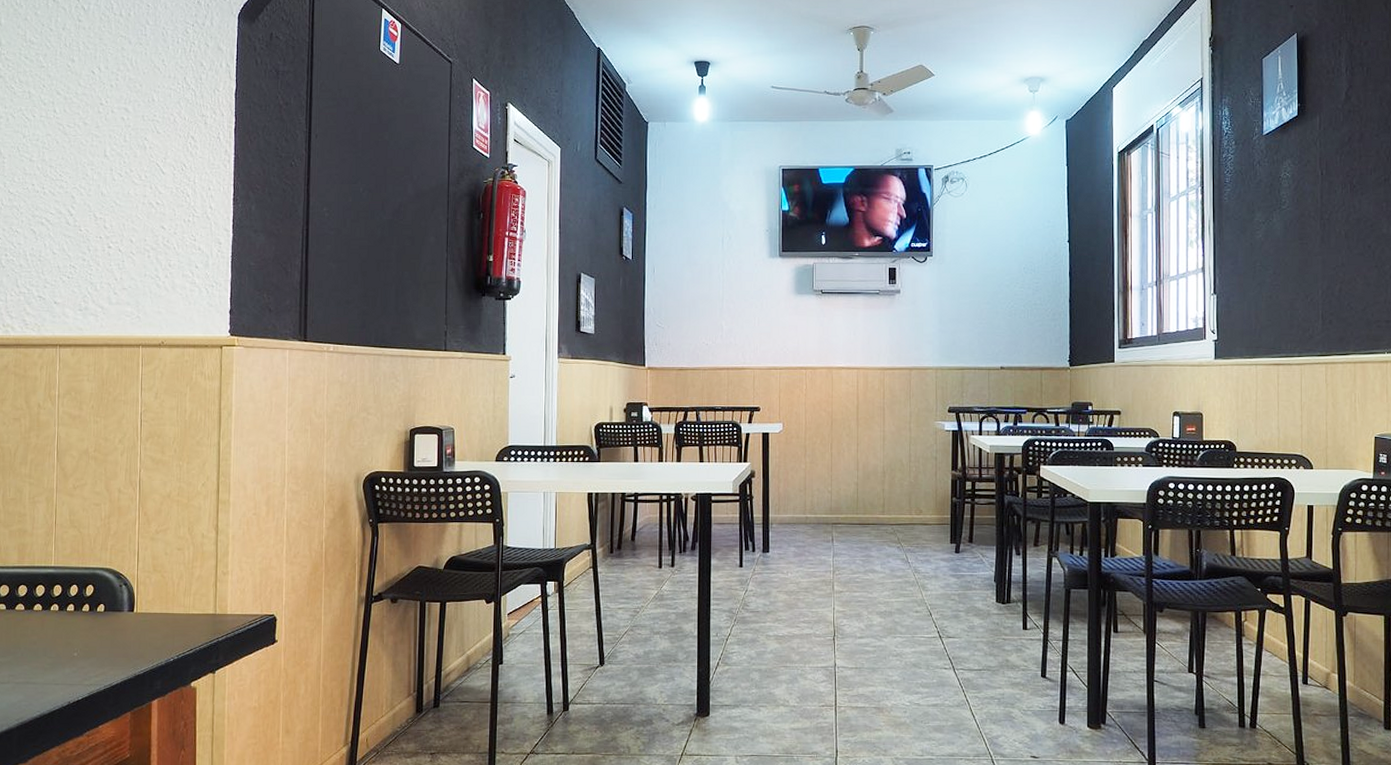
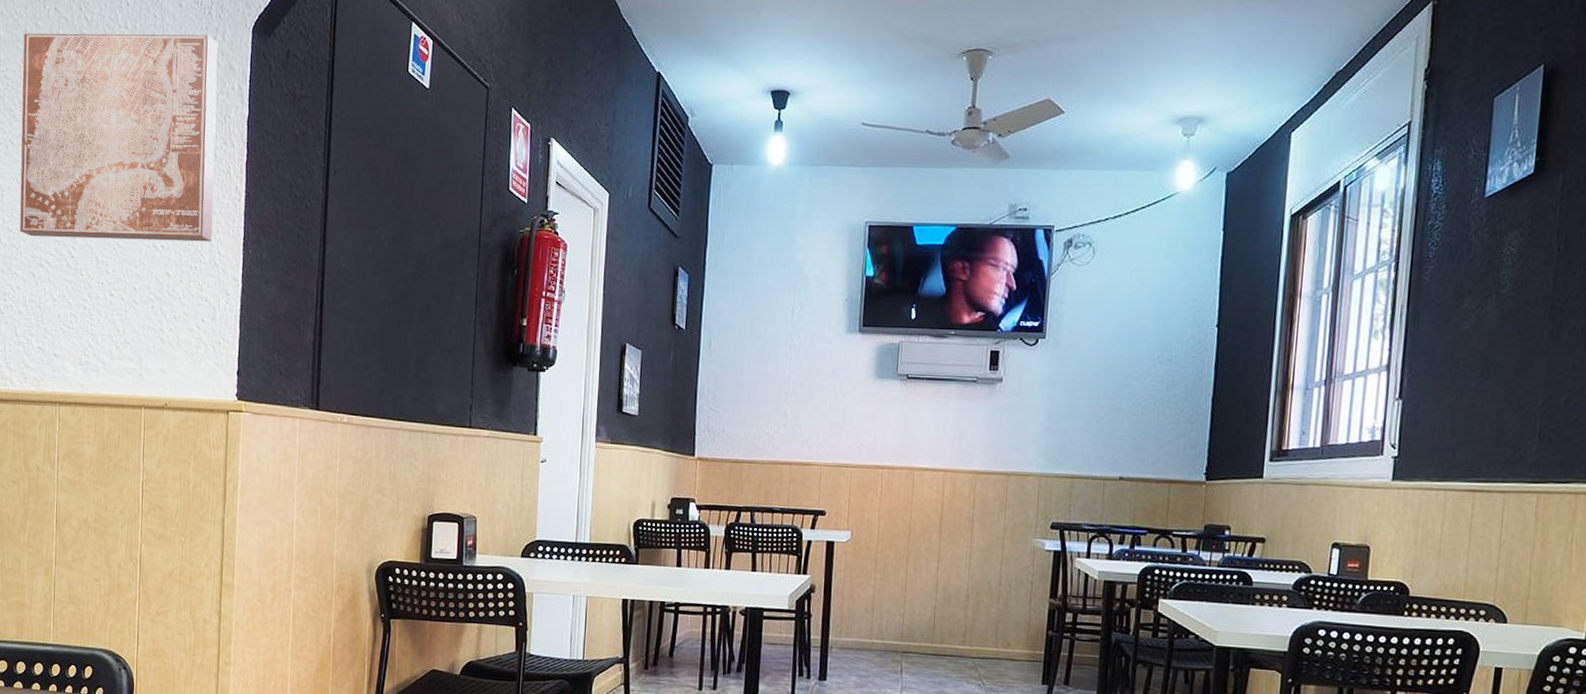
wall art: none [20,20,207,198] -> present [20,33,218,242]

